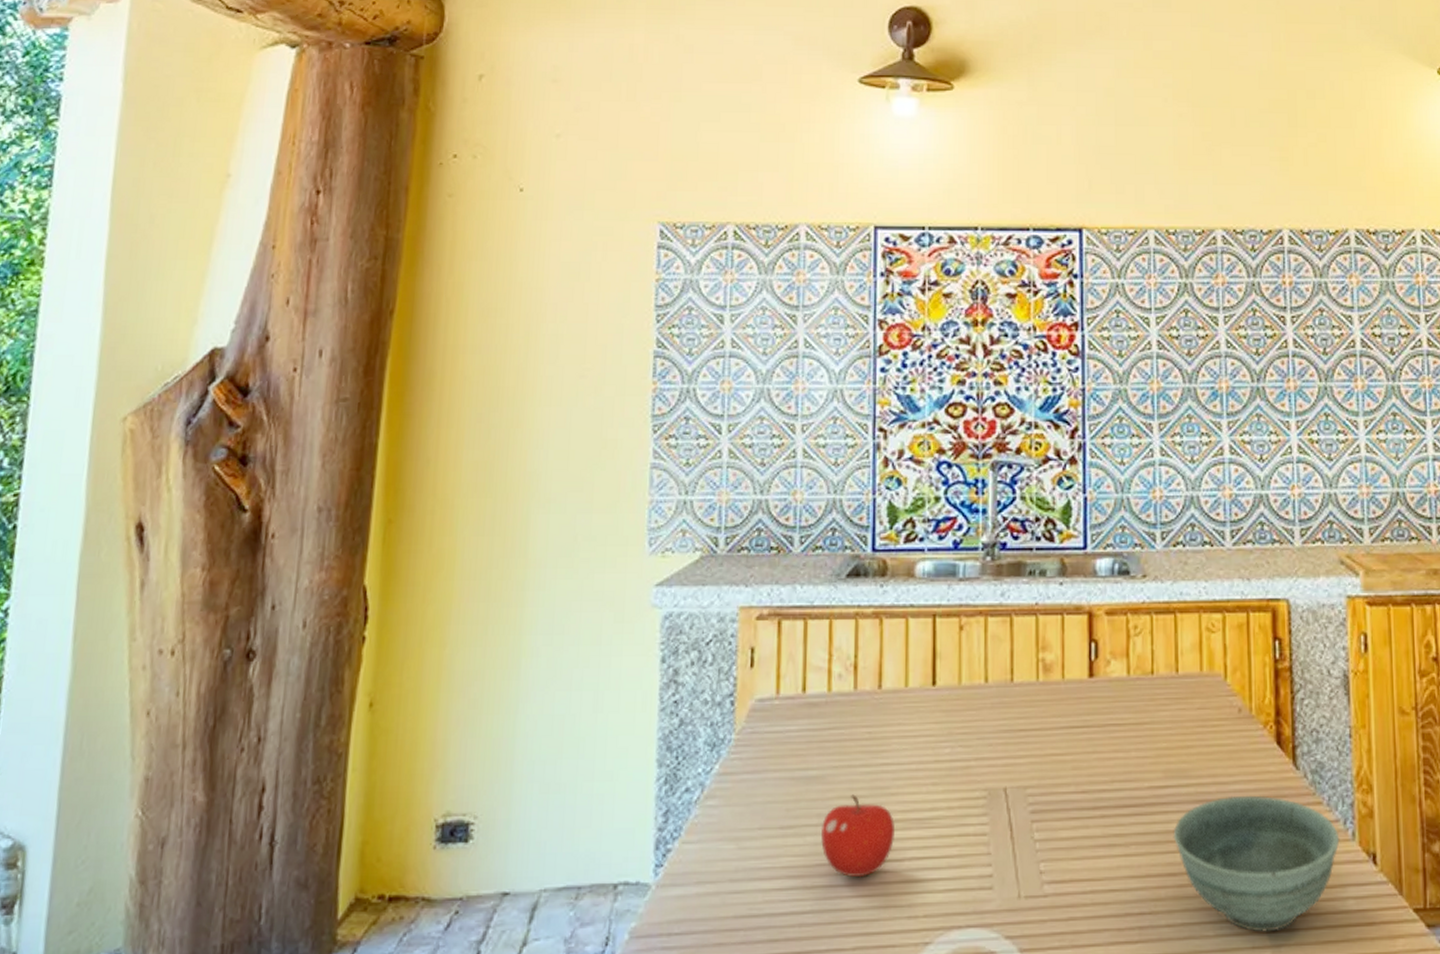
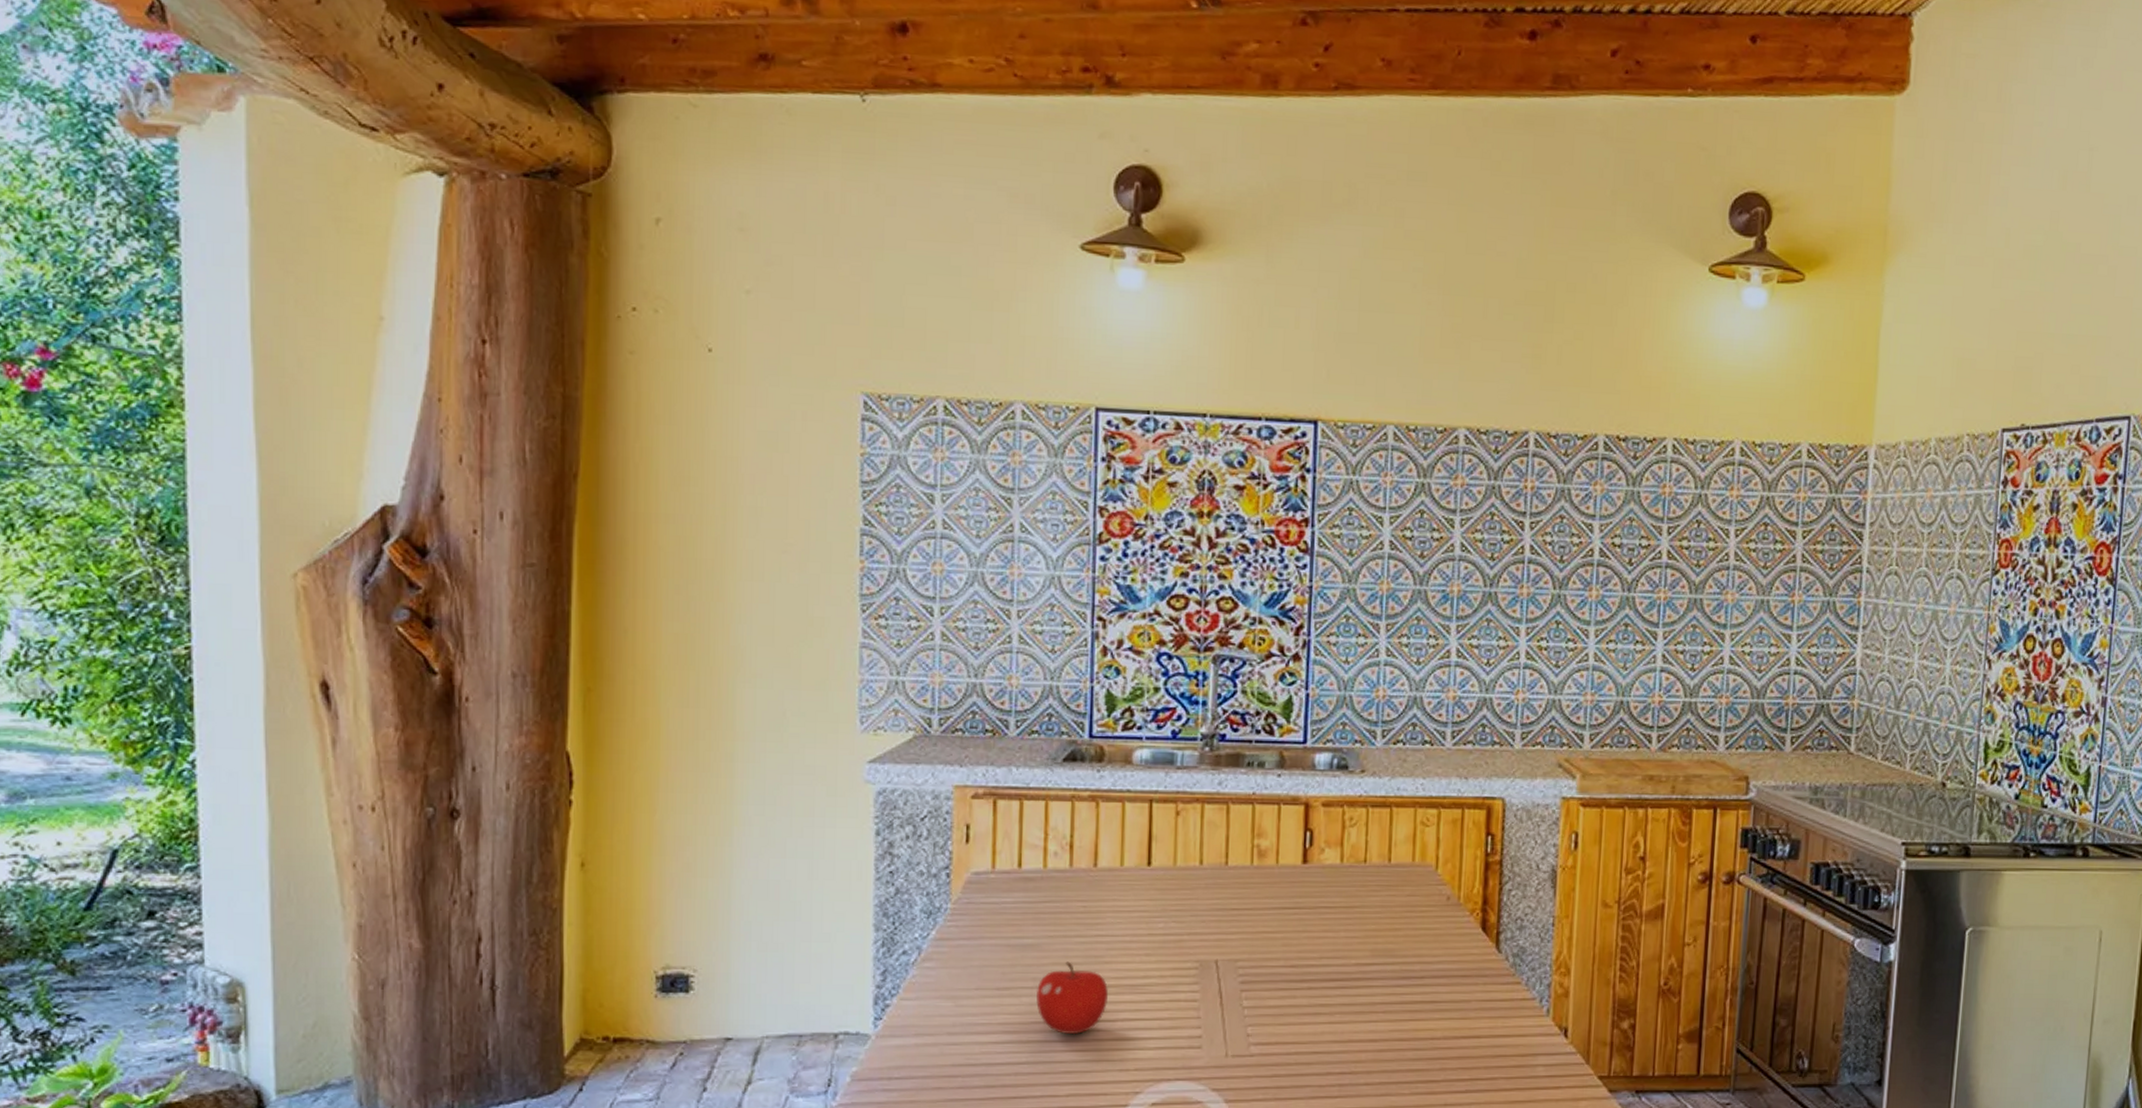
bowl: present [1173,795,1340,932] -> none [1376,974,1535,1092]

